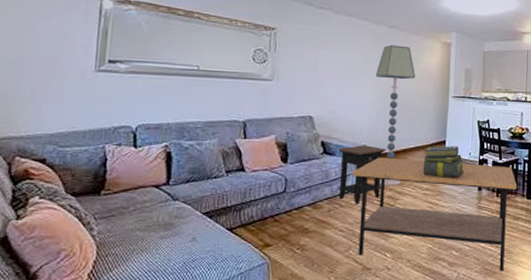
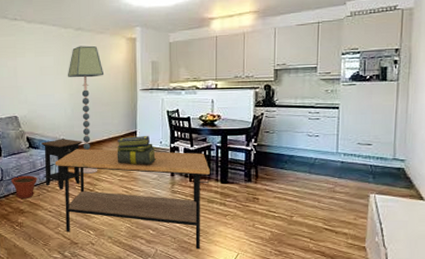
plant pot: none [297,187,329,215] -> present [11,175,37,199]

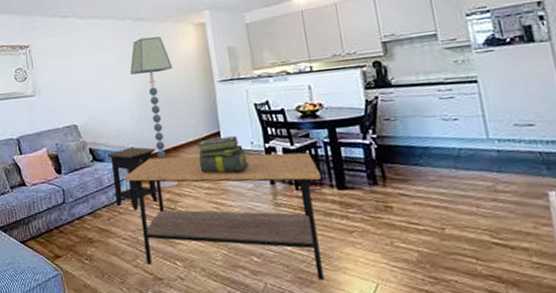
plant pot: present [11,175,37,199] -> none [75,194,106,224]

